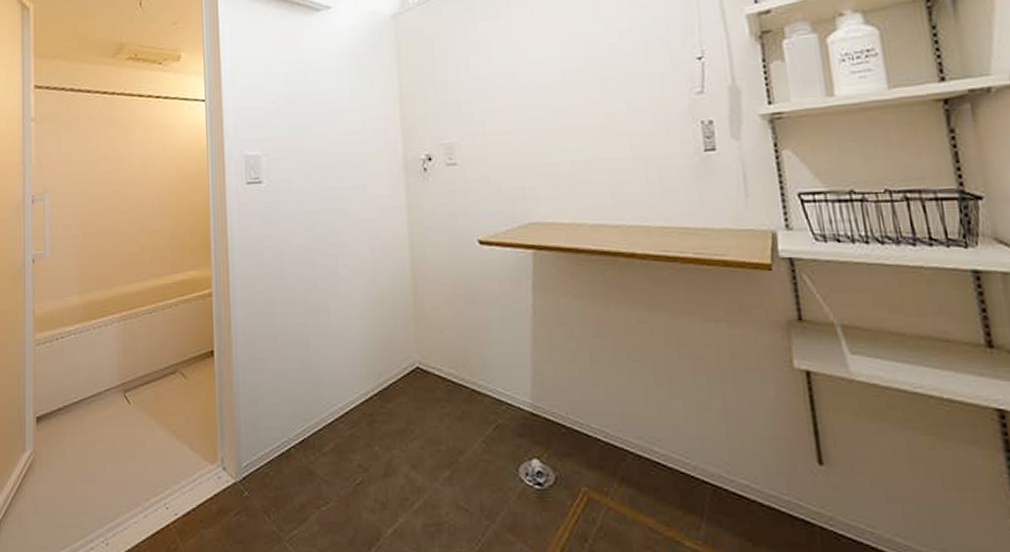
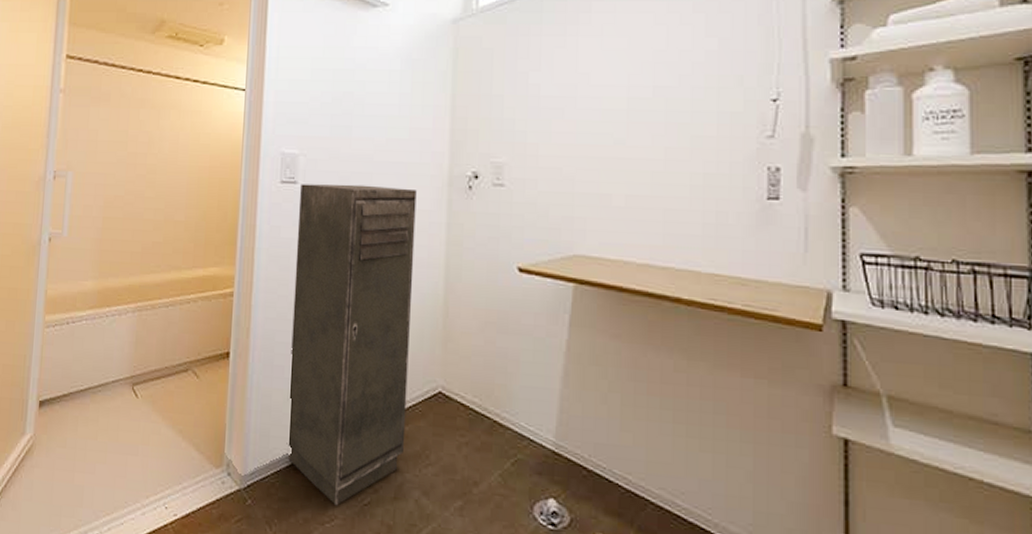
storage cabinet: none [266,176,390,488] -> present [286,184,417,506]

